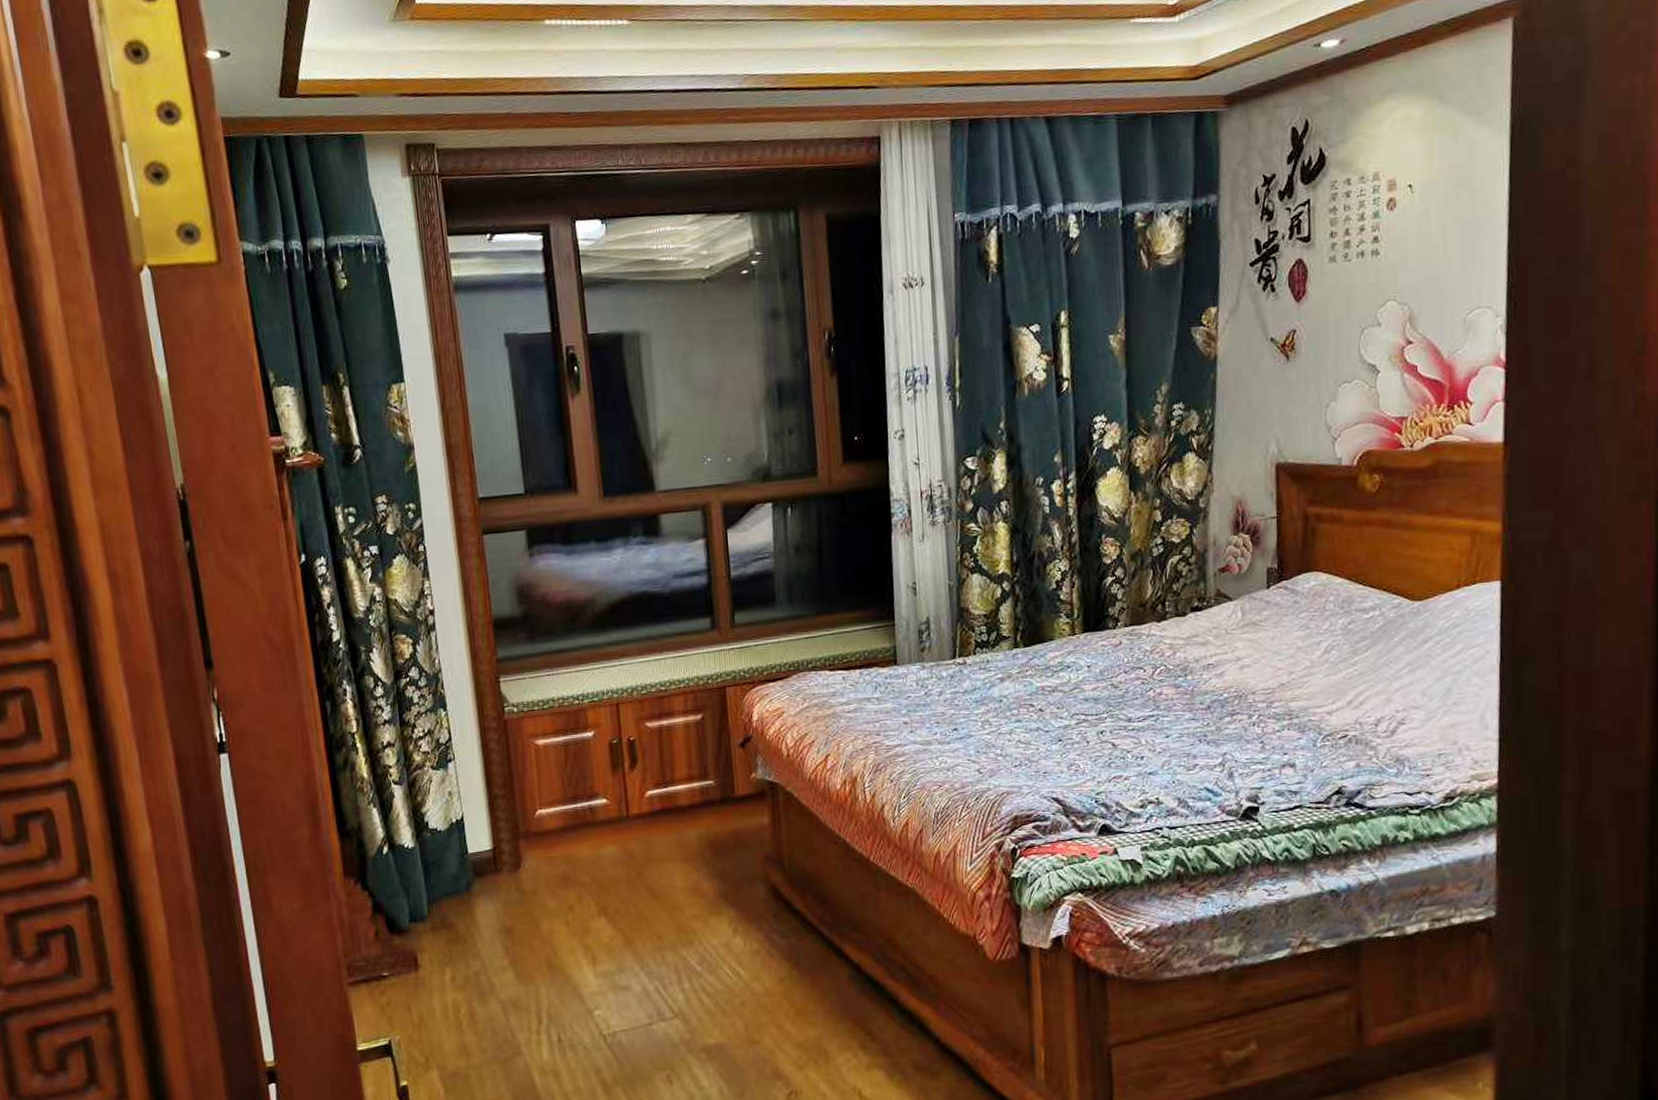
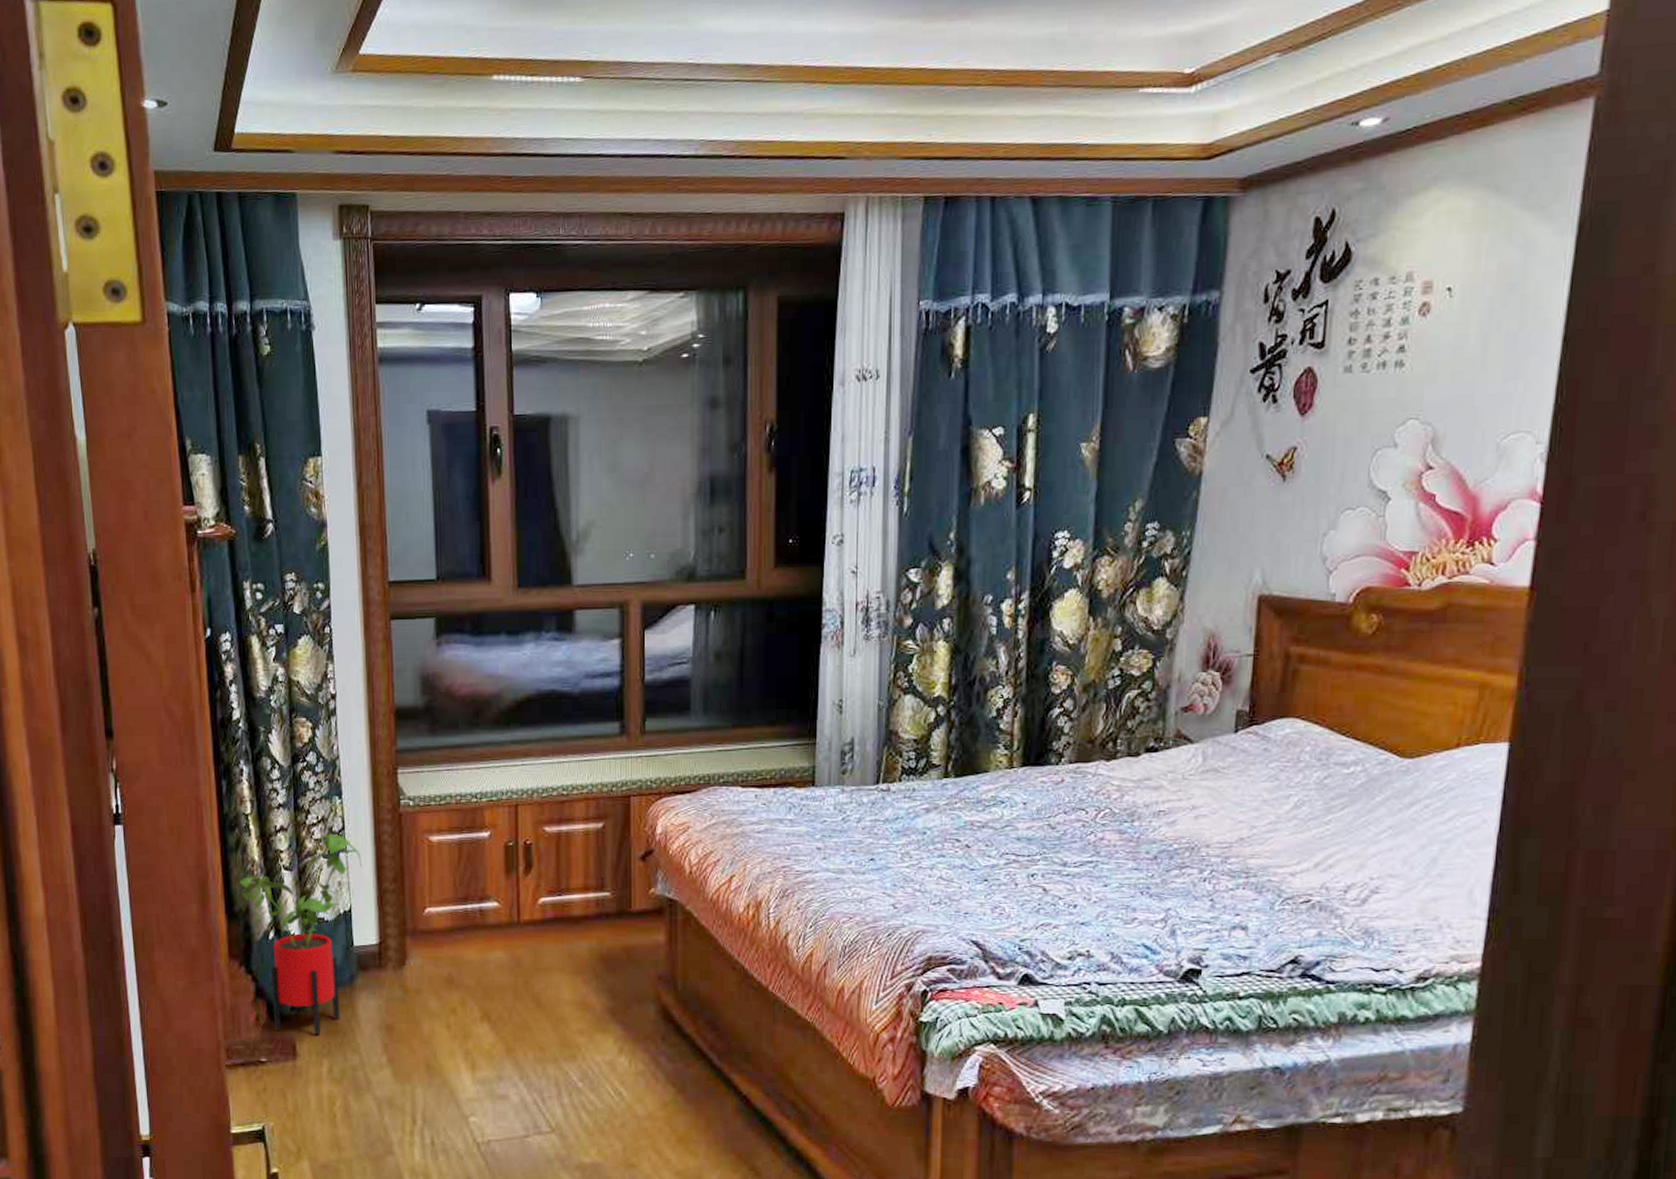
house plant: none [350,745,471,945] -> present [240,833,362,1036]

